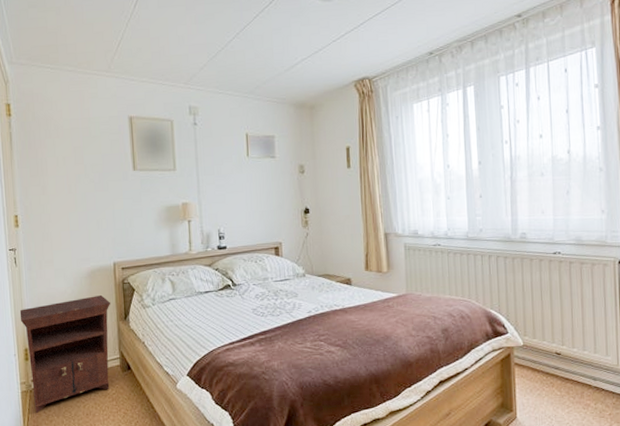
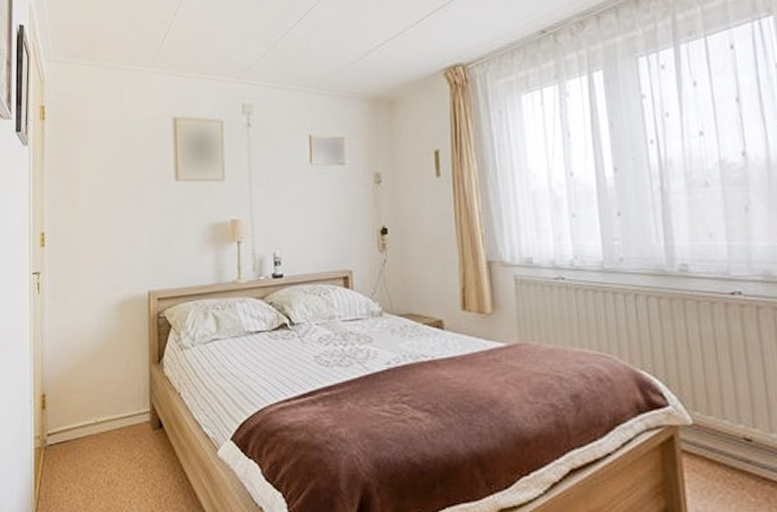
nightstand: present [19,294,111,414] -> none [39,330,143,478]

